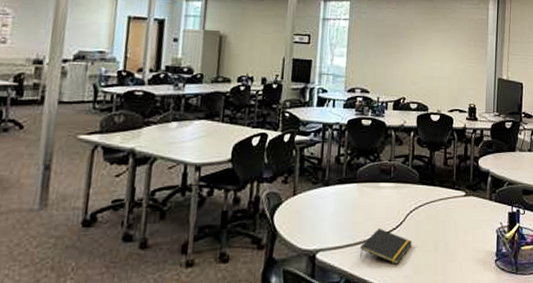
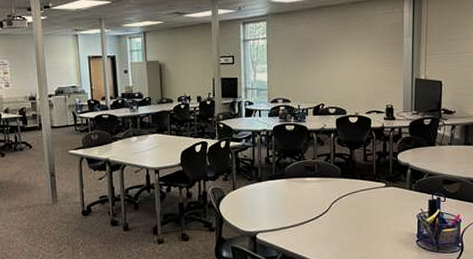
notepad: present [360,227,412,265] -> none [293,214,338,243]

